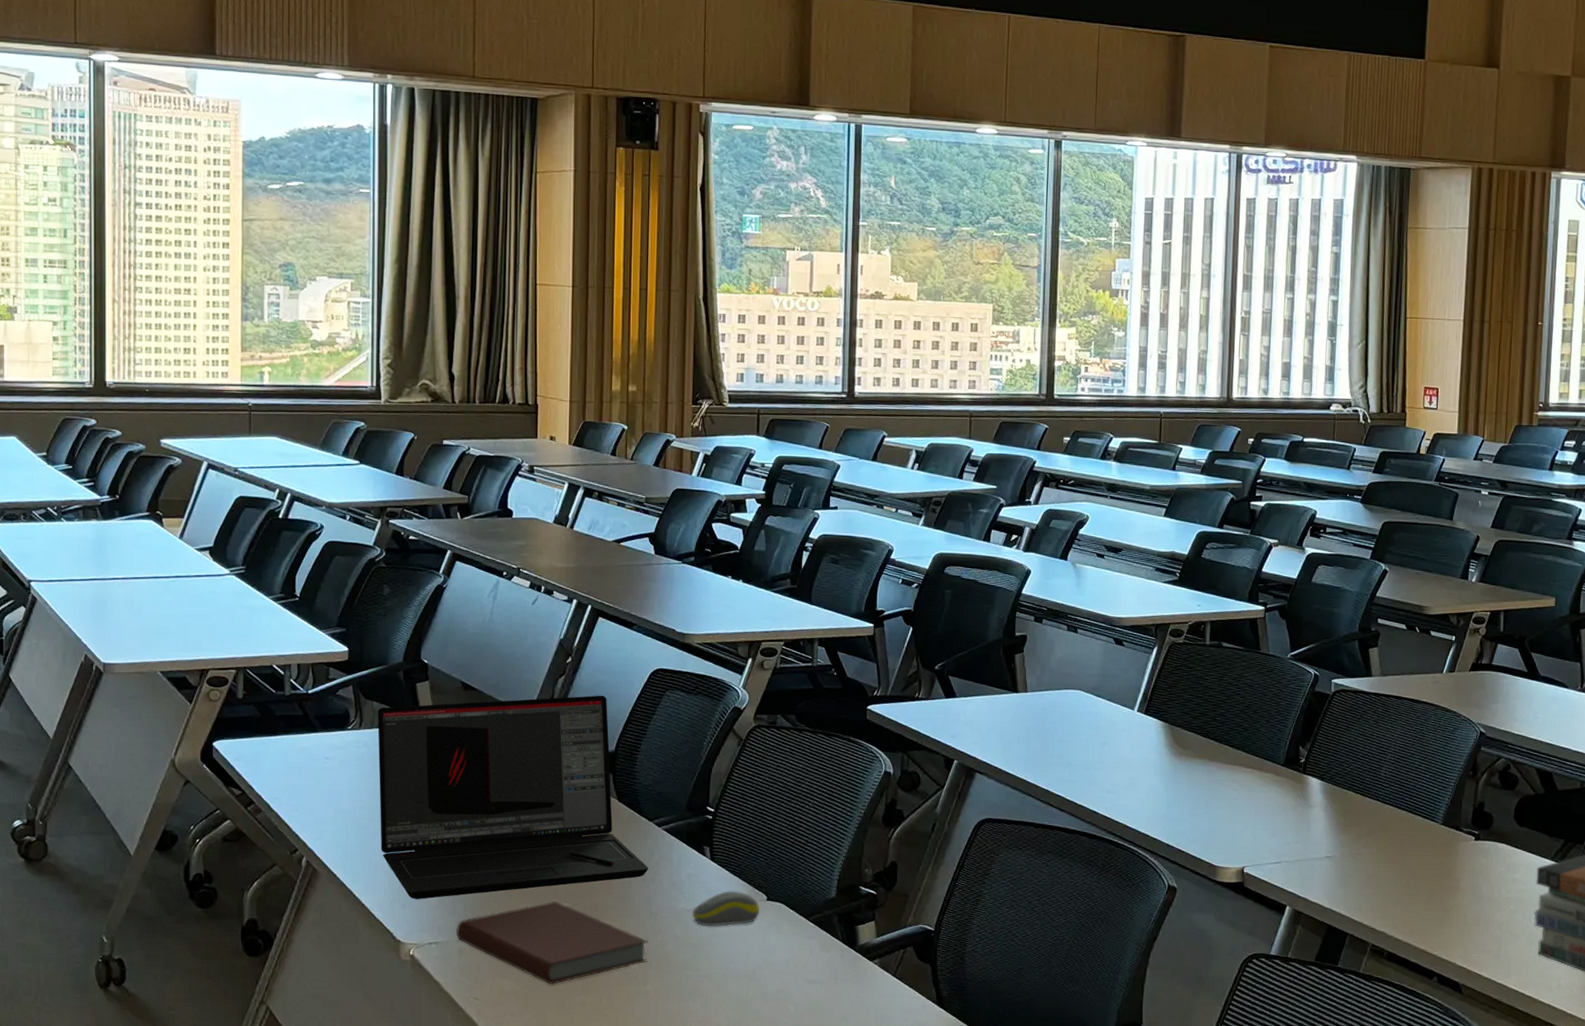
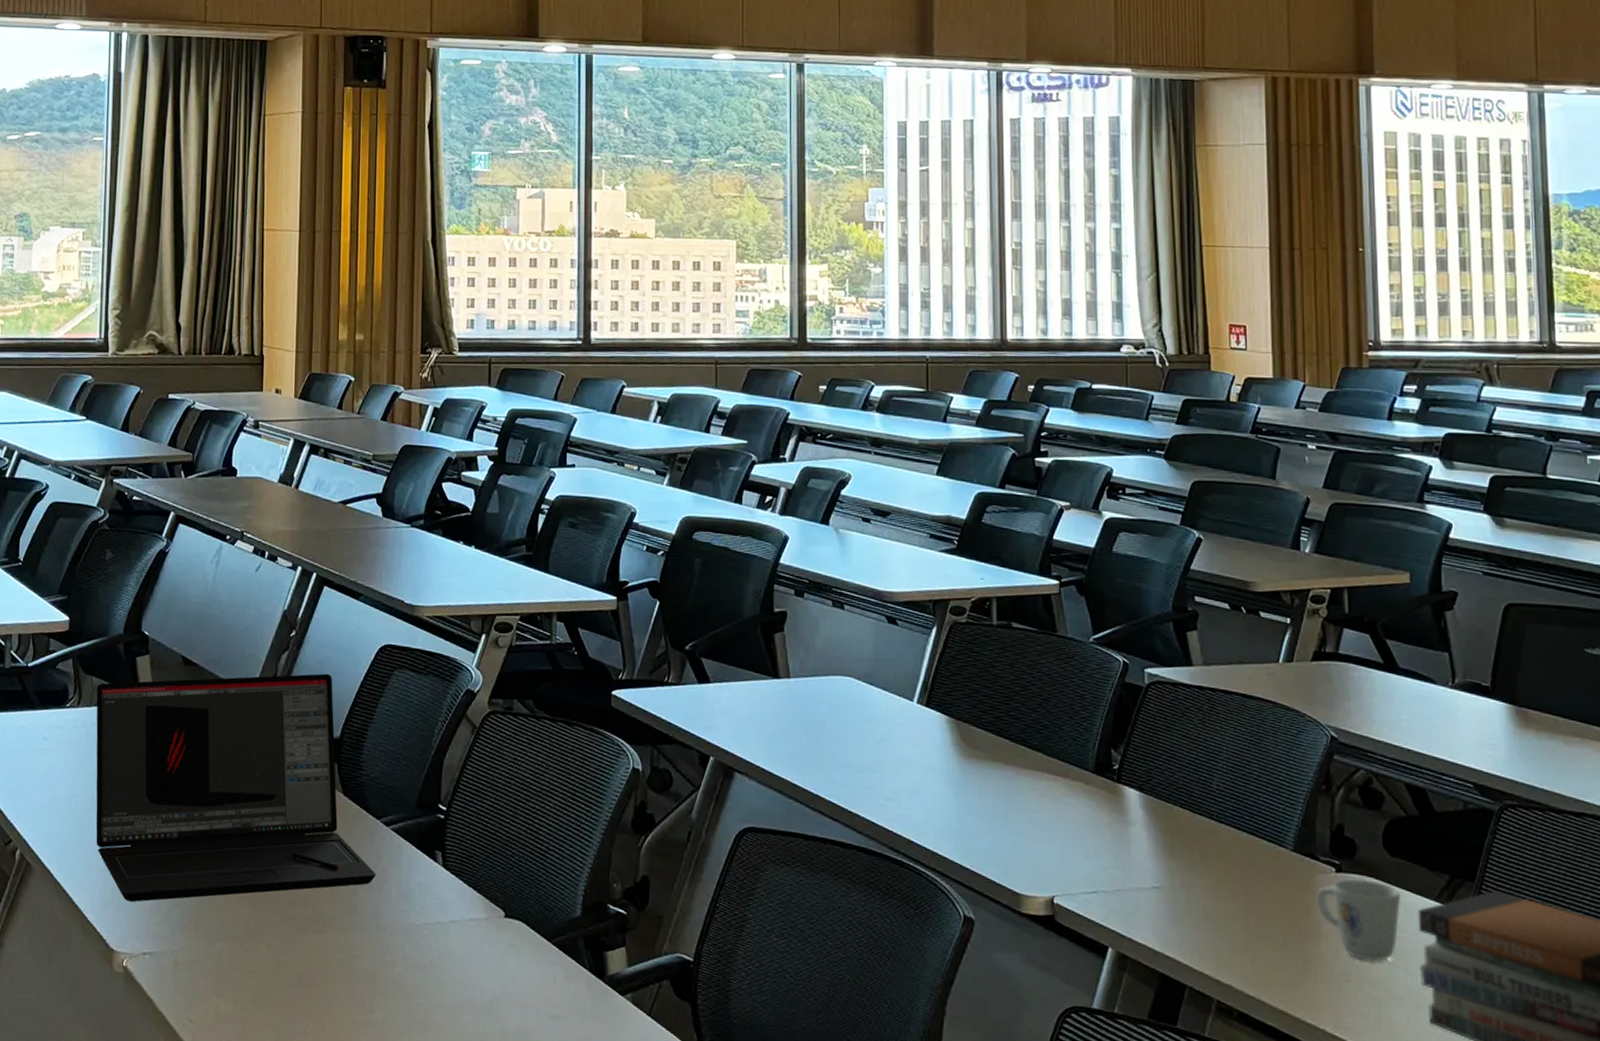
book: present [455,902,648,984] -> none [171,910,376,1008]
computer mouse: present [692,890,760,927] -> none [422,904,498,947]
mug: none [1458,845,1525,909] -> present [1317,878,1402,962]

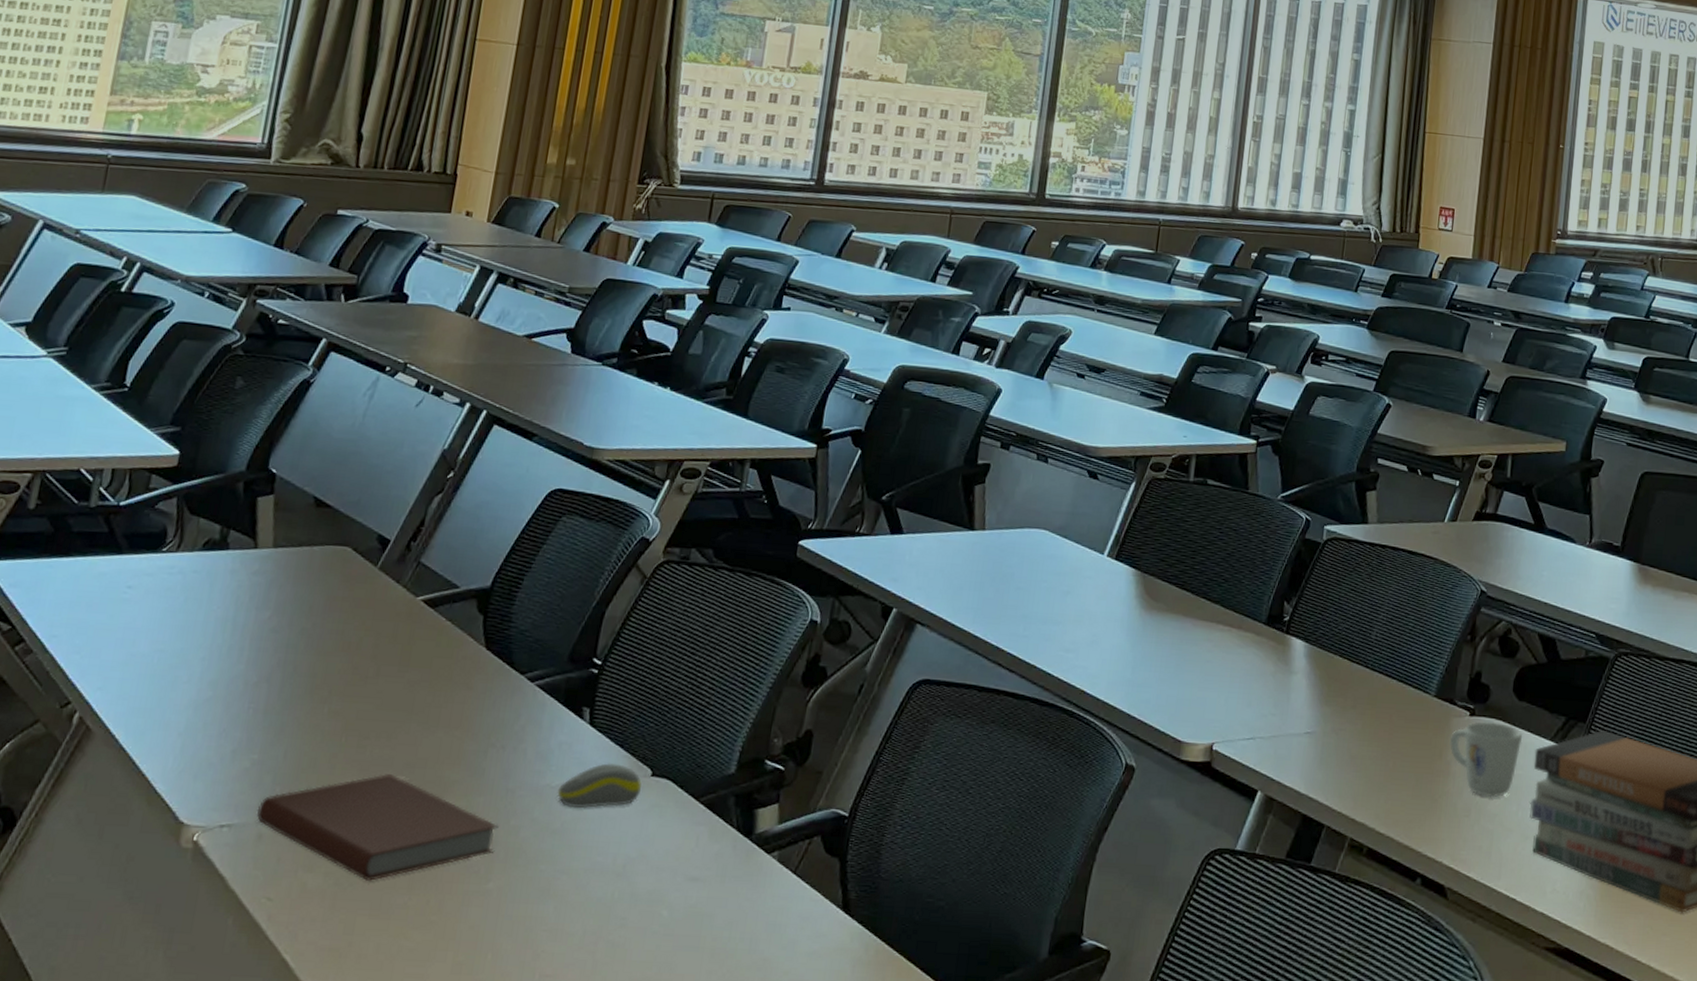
laptop: present [95,673,376,902] -> none [178,518,512,769]
book: none [171,910,376,1008] -> present [256,774,499,881]
computer mouse: none [422,904,498,947] -> present [557,763,642,809]

